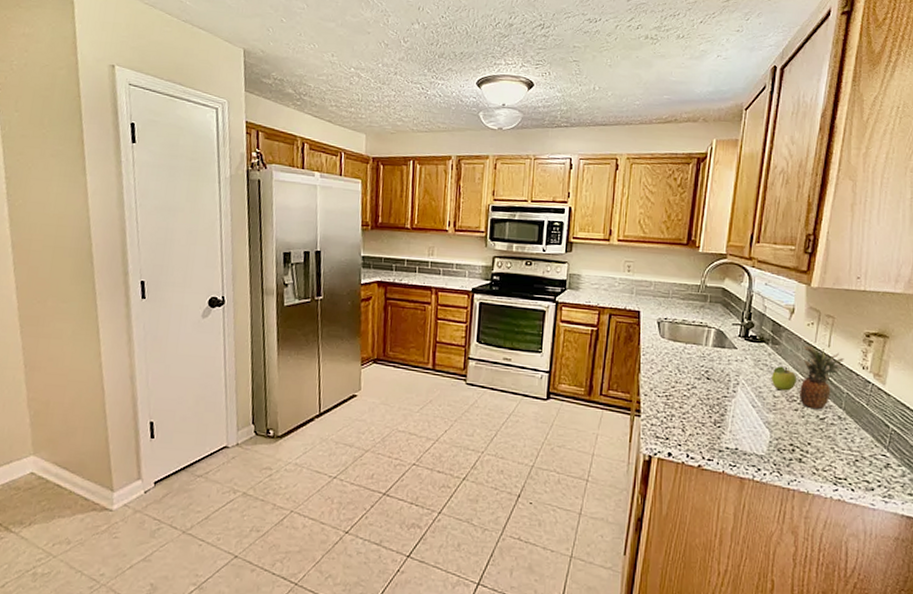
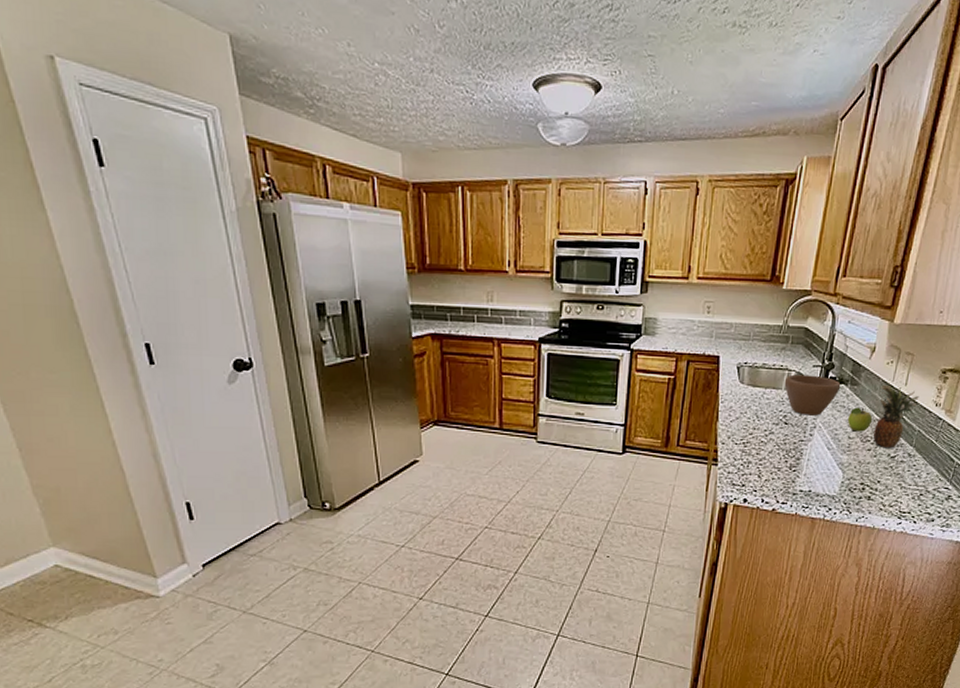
bowl: none [704,331,762,373] -> present [784,374,841,416]

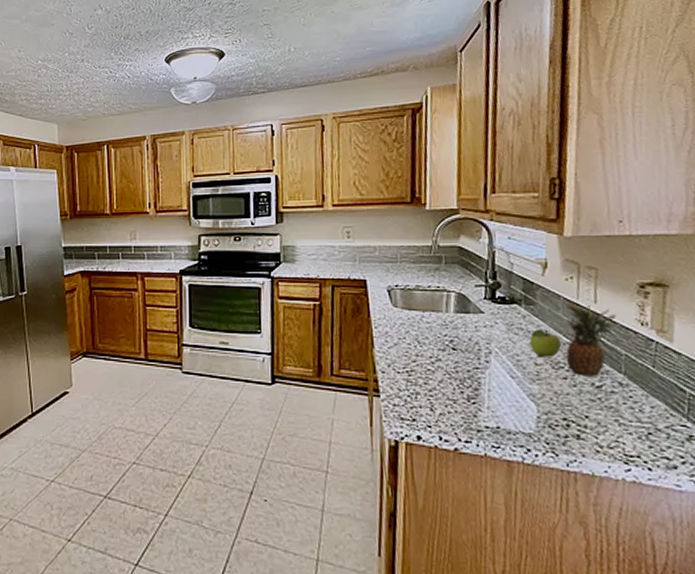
bowl: present [784,374,841,416] -> none [444,295,514,340]

